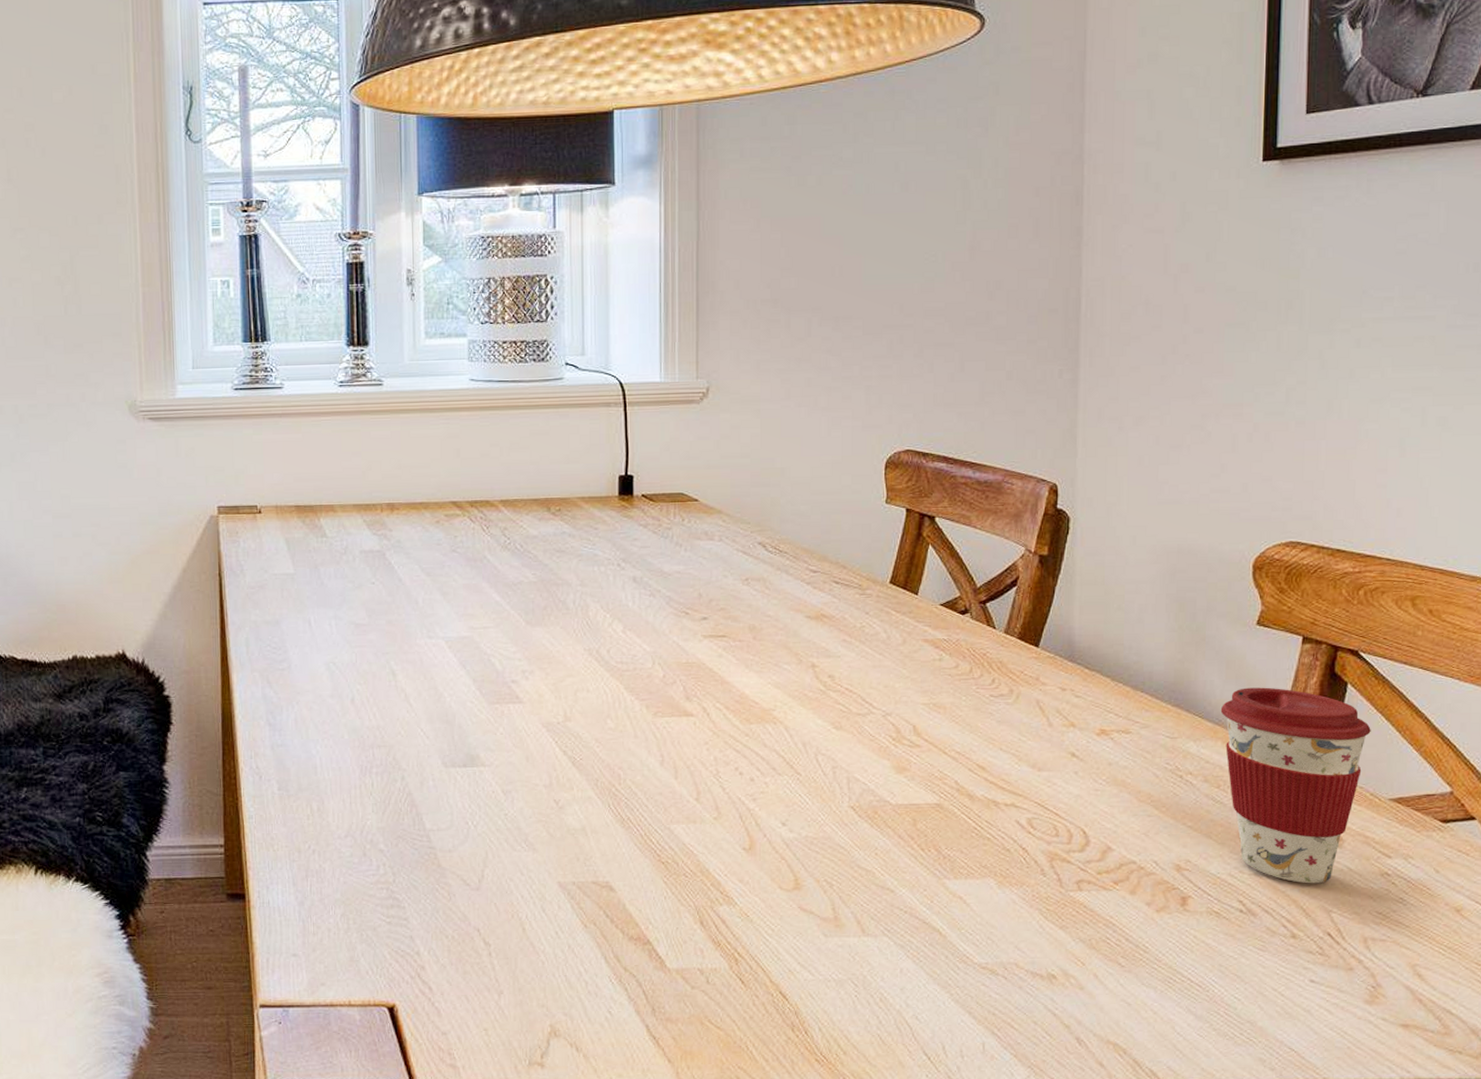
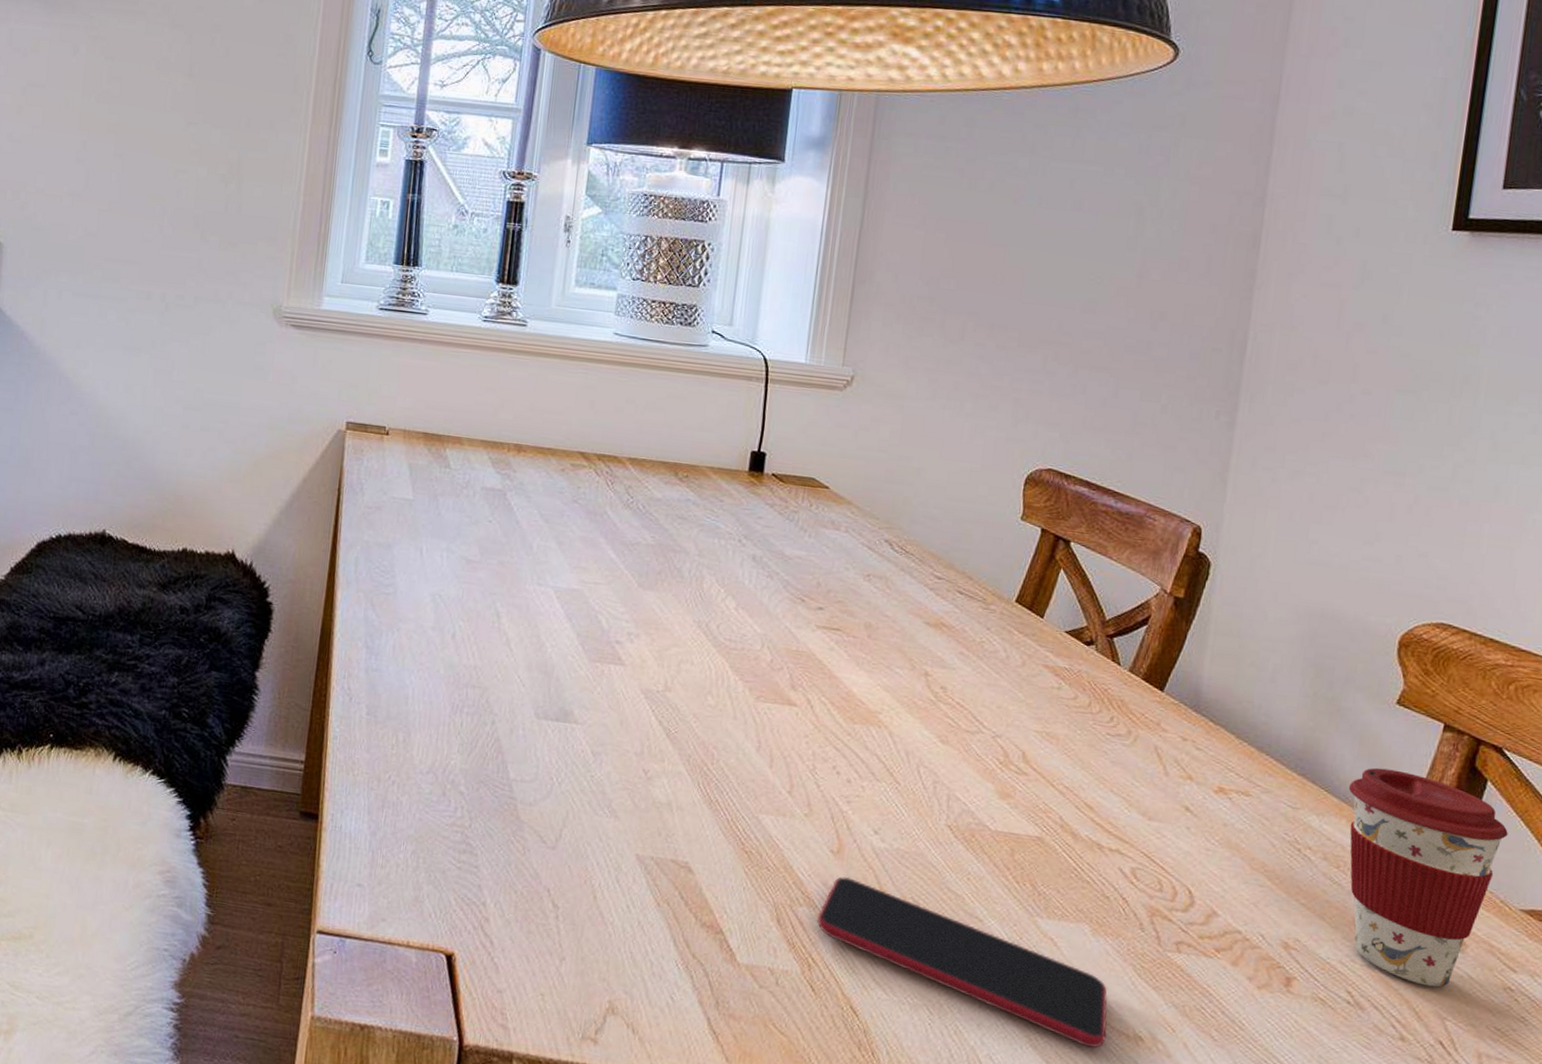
smartphone: none [739,870,1022,993] -> present [817,876,1108,1048]

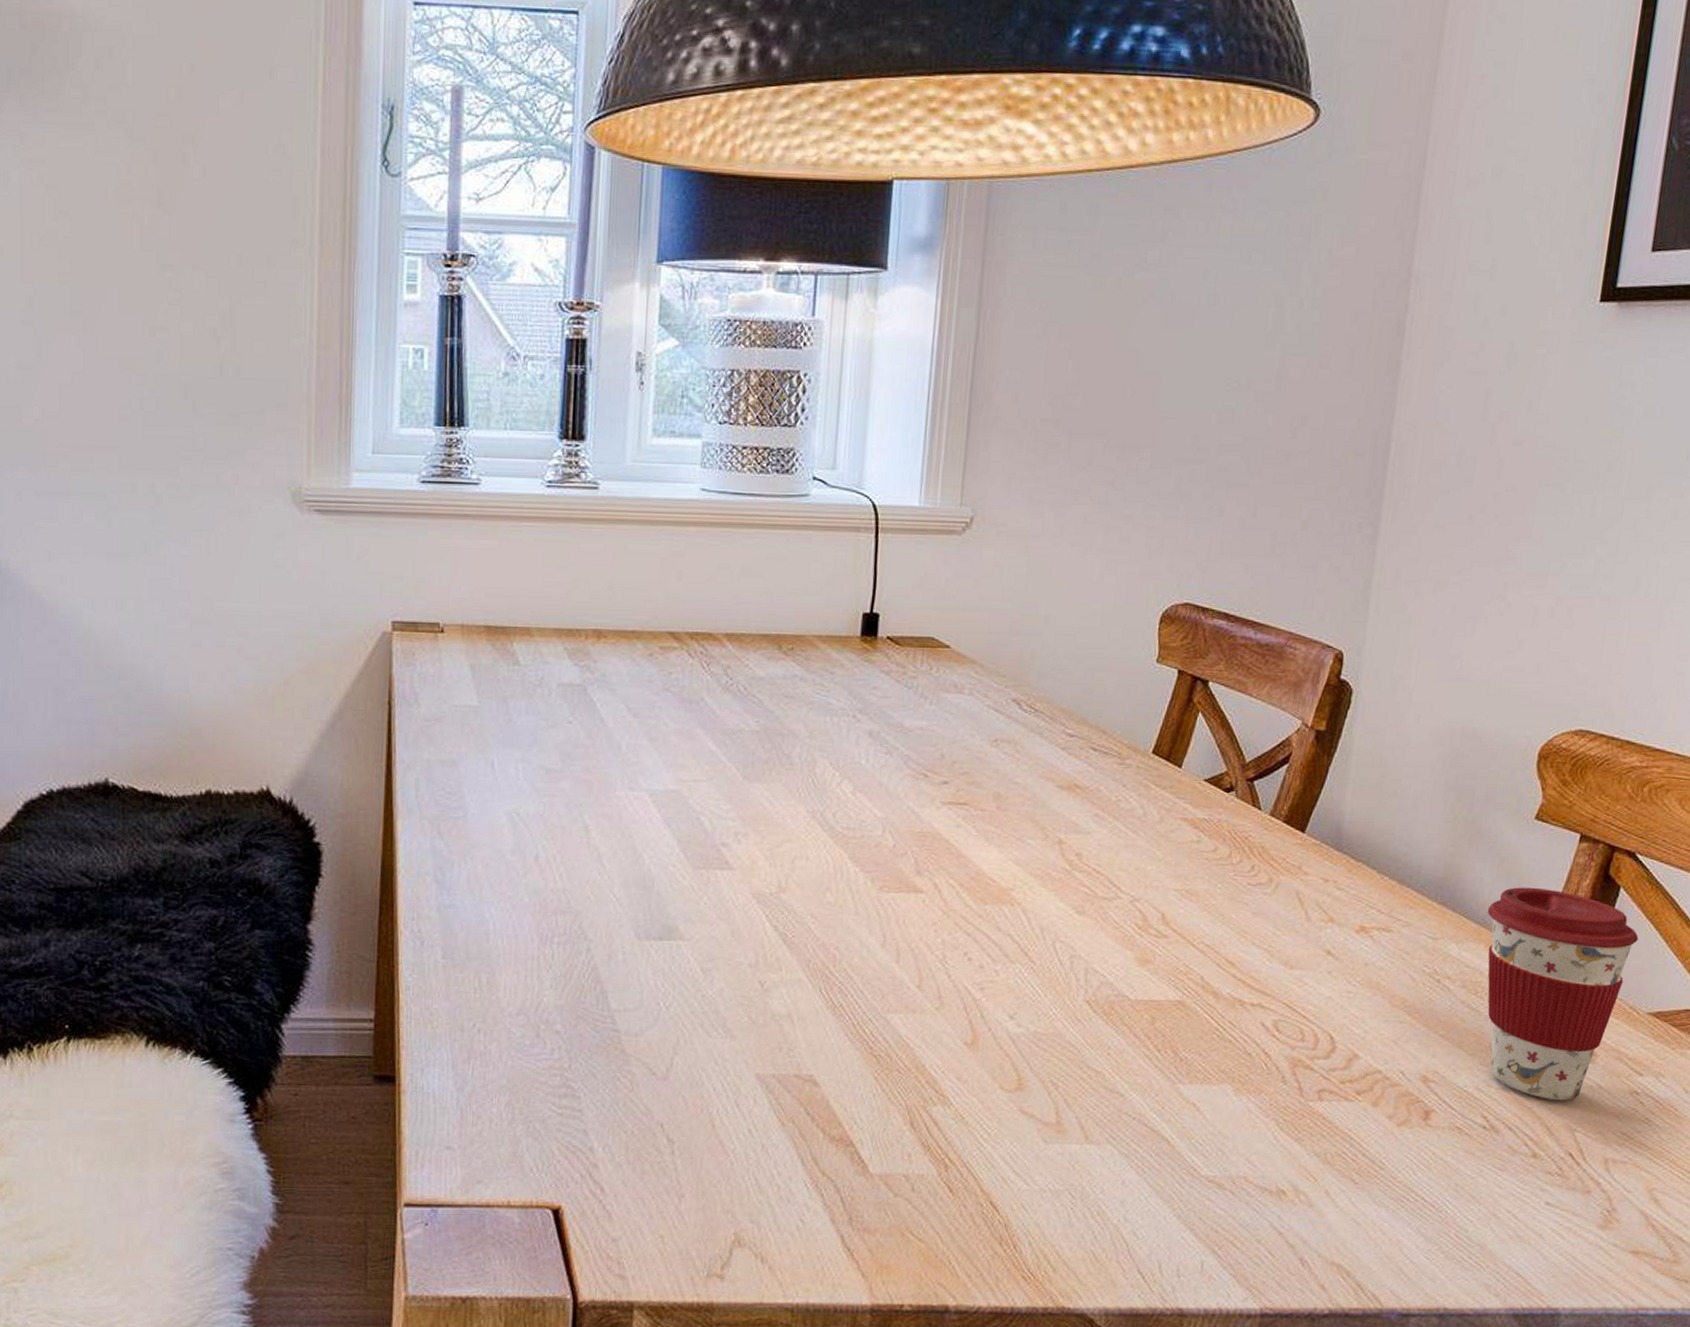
smartphone: present [817,876,1108,1048] -> none [953,1068,1251,1209]

